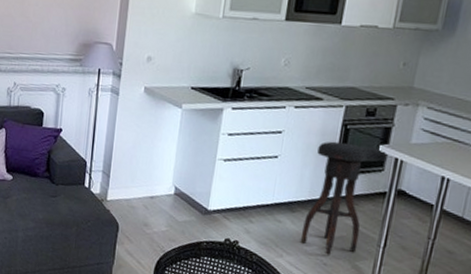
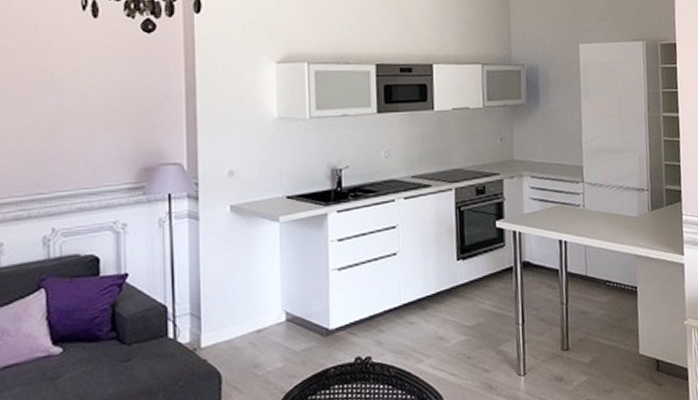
stool: present [300,141,387,255] -> none [436,224,505,347]

